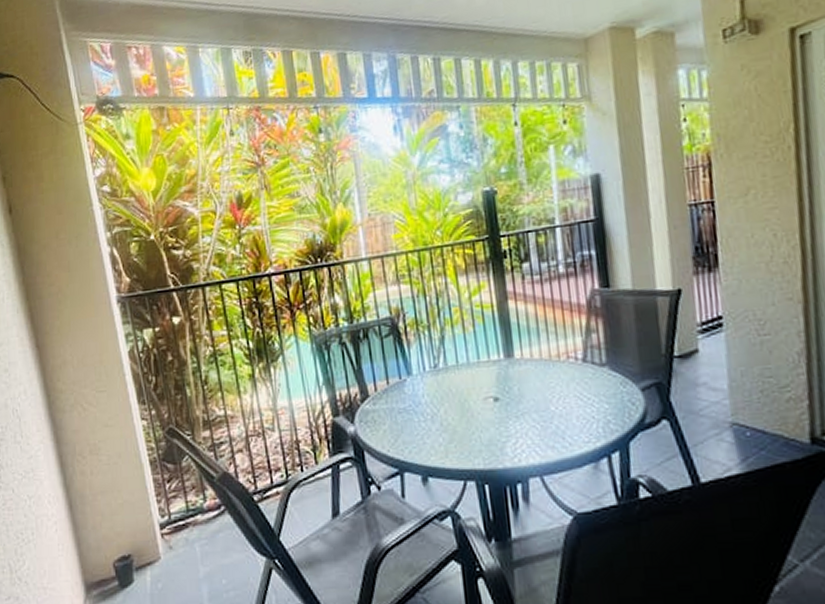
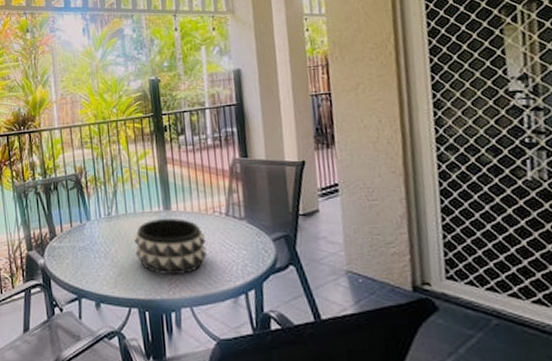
decorative bowl: none [468,368,560,439] -> present [134,219,207,275]

